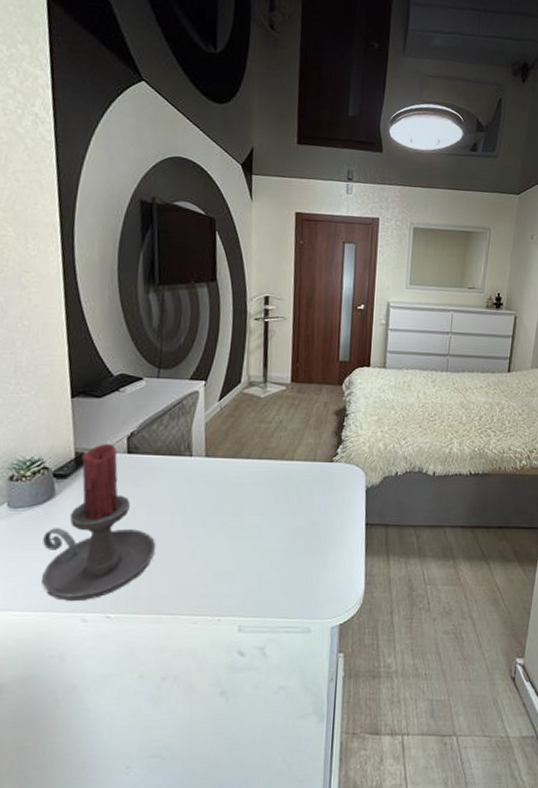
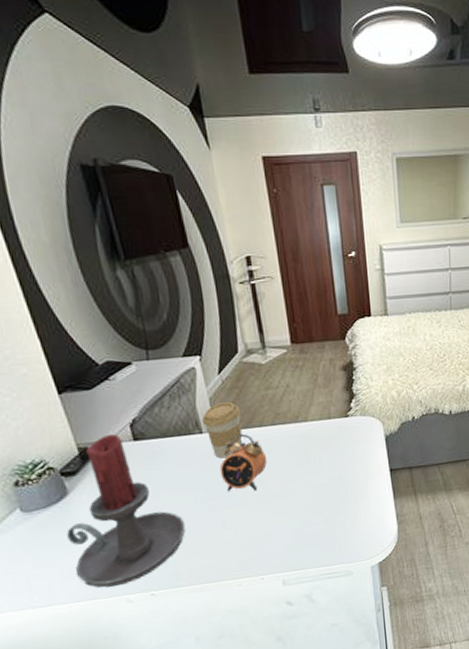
coffee cup: none [195,429,233,485] -> present [202,402,243,459]
alarm clock: none [200,463,247,523] -> present [219,433,267,492]

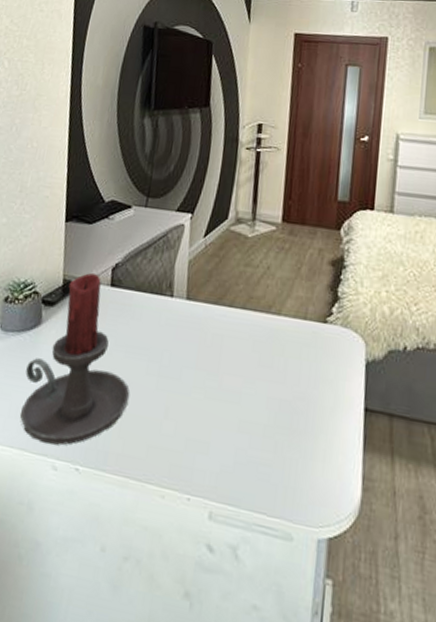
coffee cup: present [202,402,243,459] -> none [176,268,216,332]
alarm clock: present [219,433,267,492] -> none [177,308,228,381]

